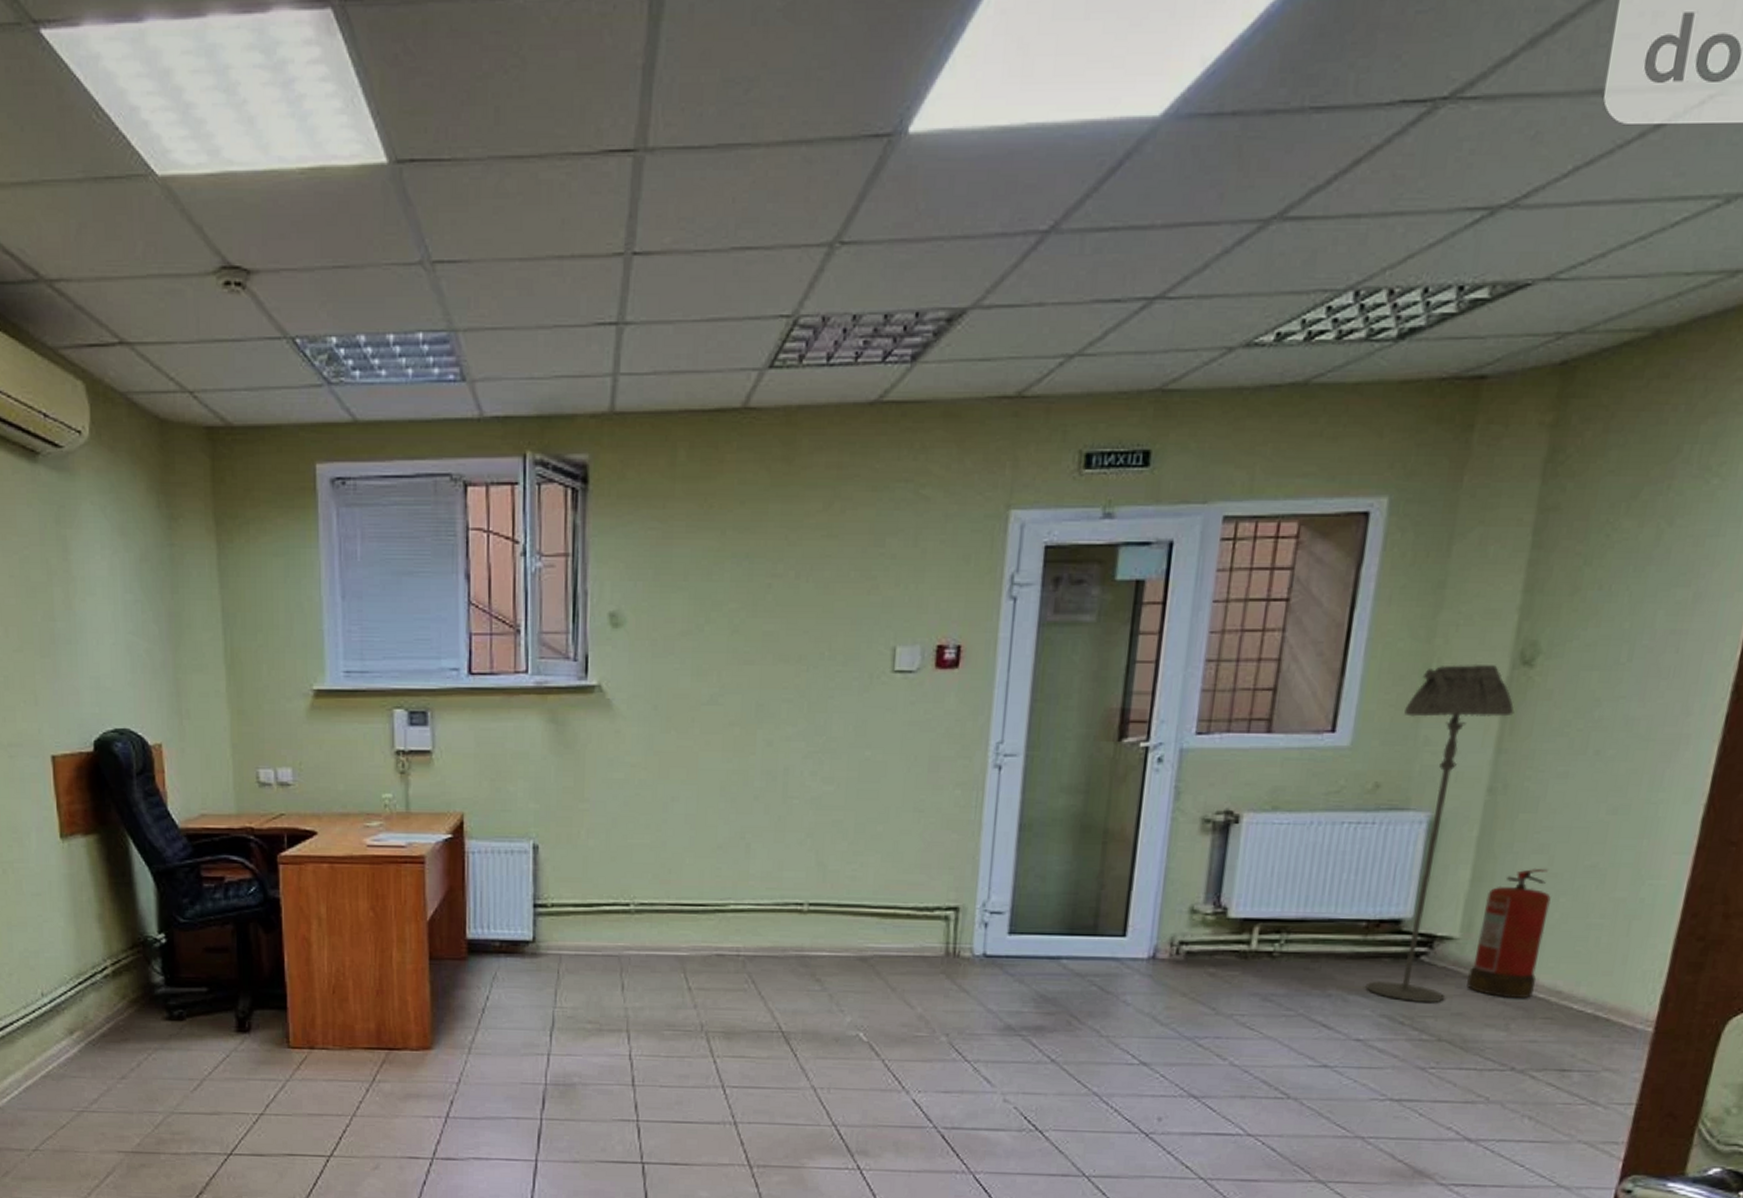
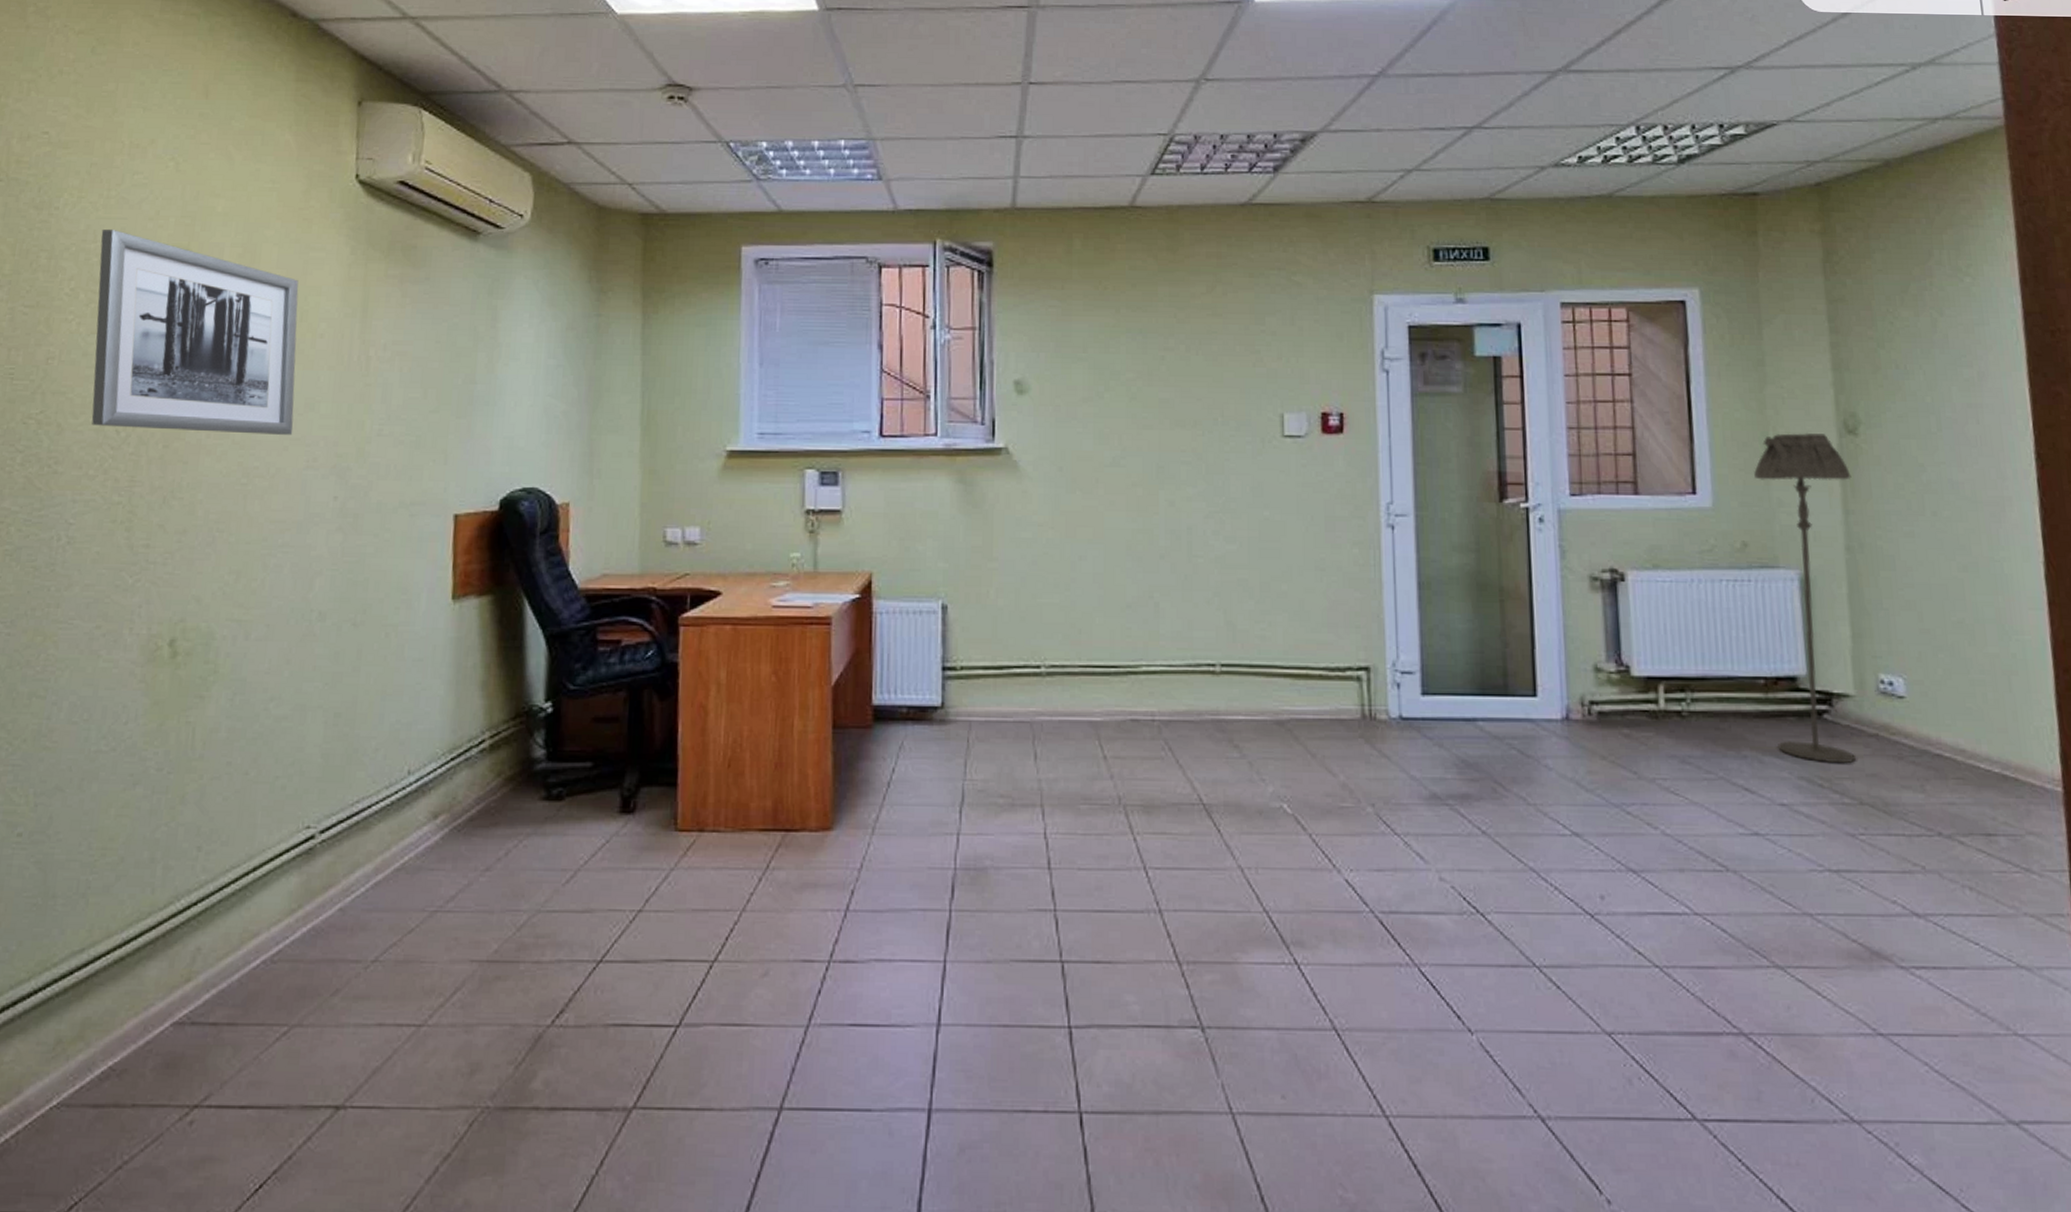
fire extinguisher: present [1466,868,1551,999] -> none [1871,624,1939,758]

